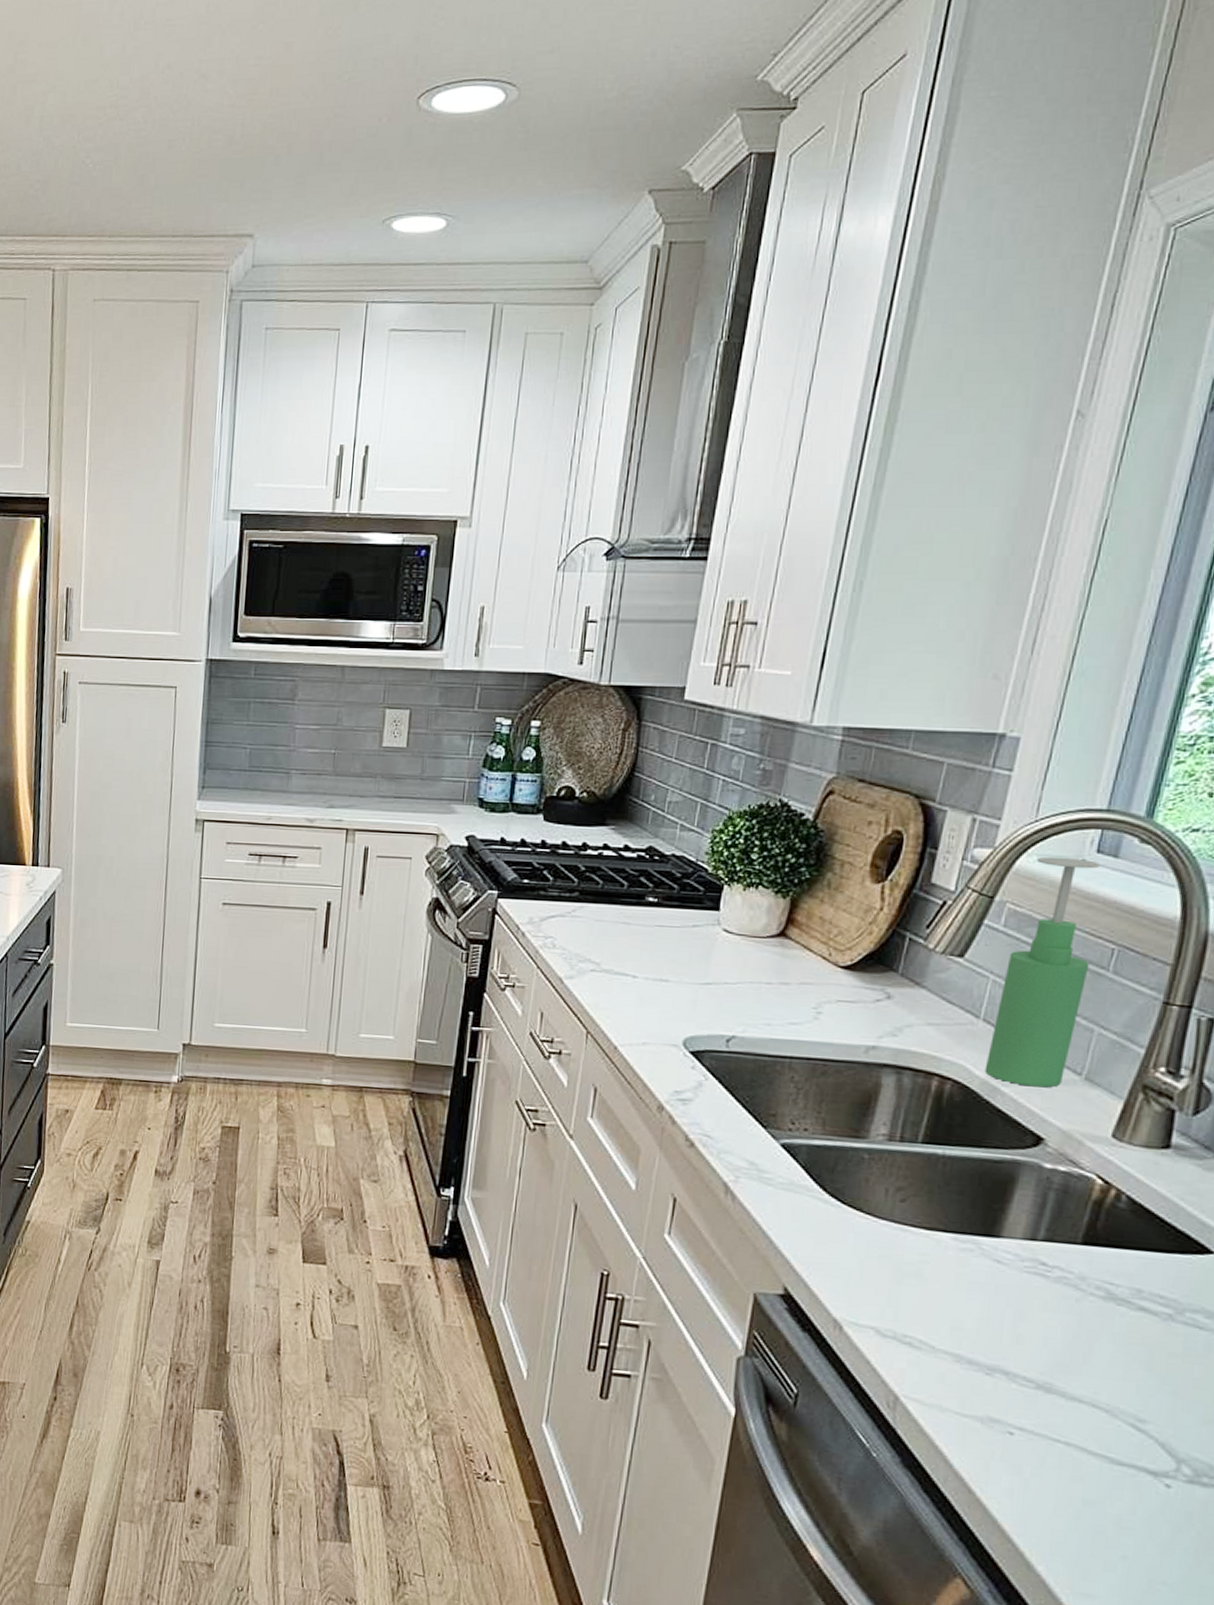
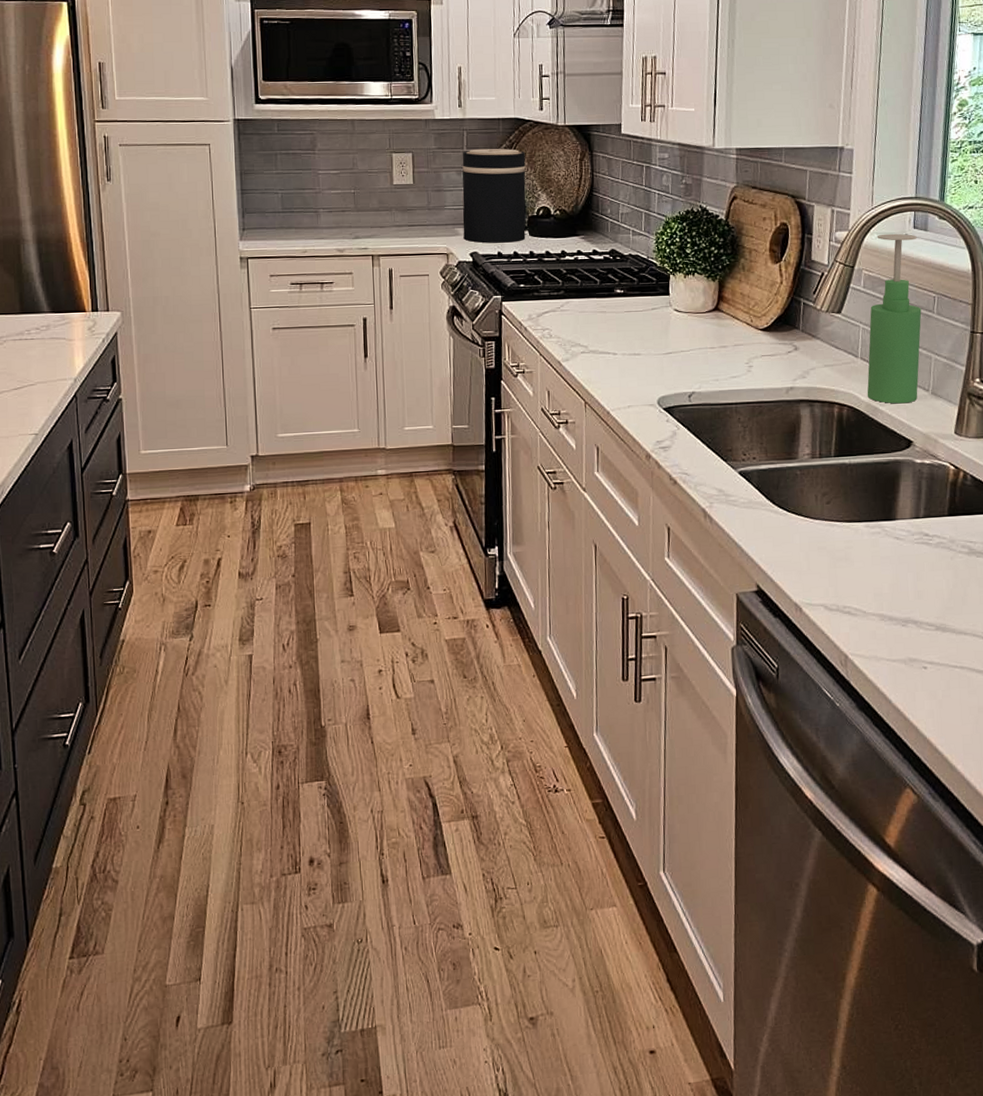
cylinder: none [460,709,552,827] -> present [462,148,526,243]

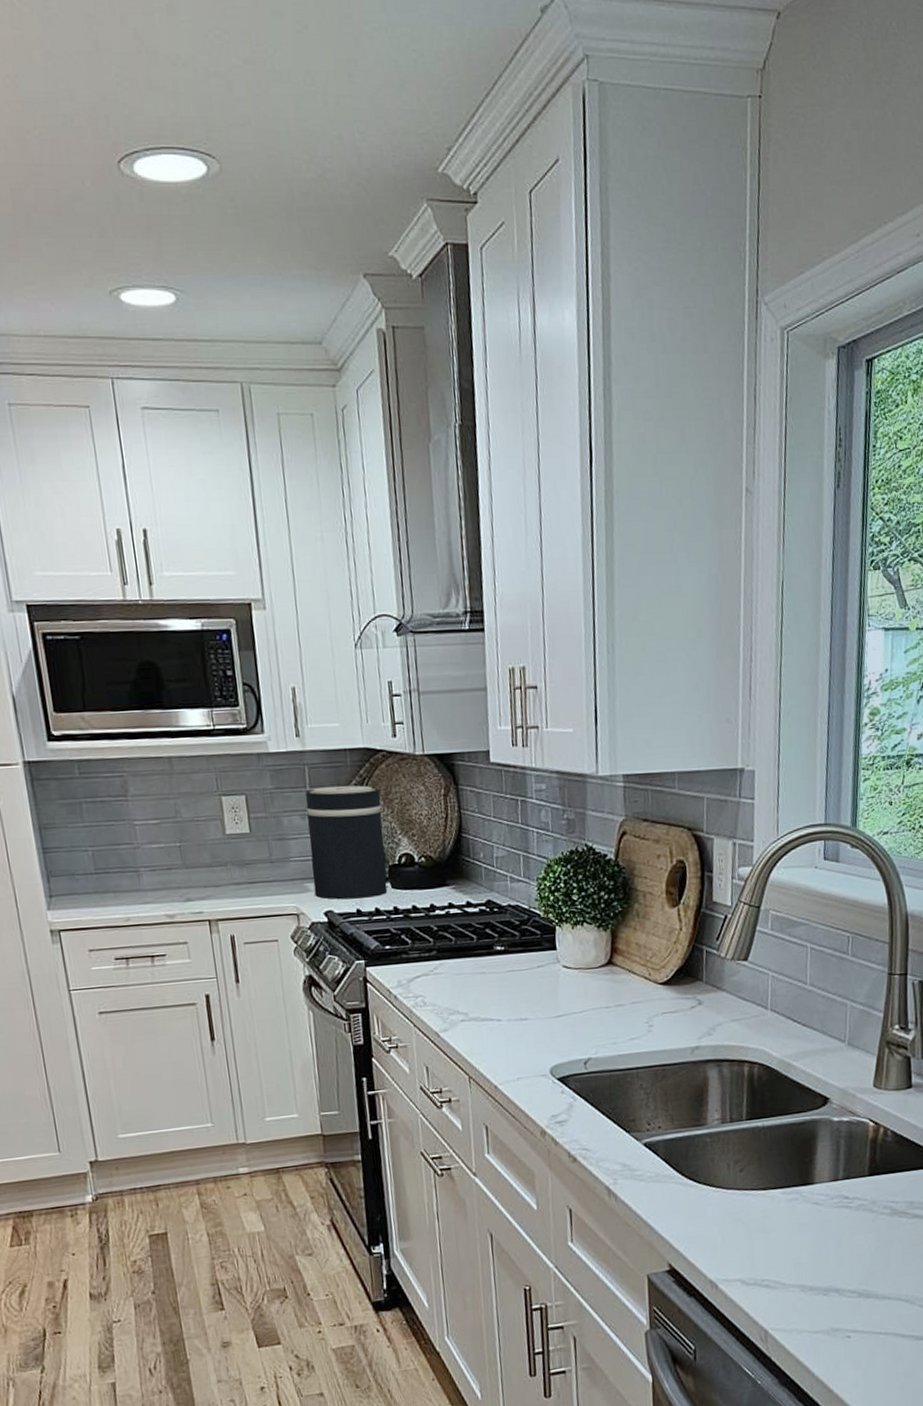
soap dispenser: present [867,233,922,404] -> none [779,866,835,1058]

